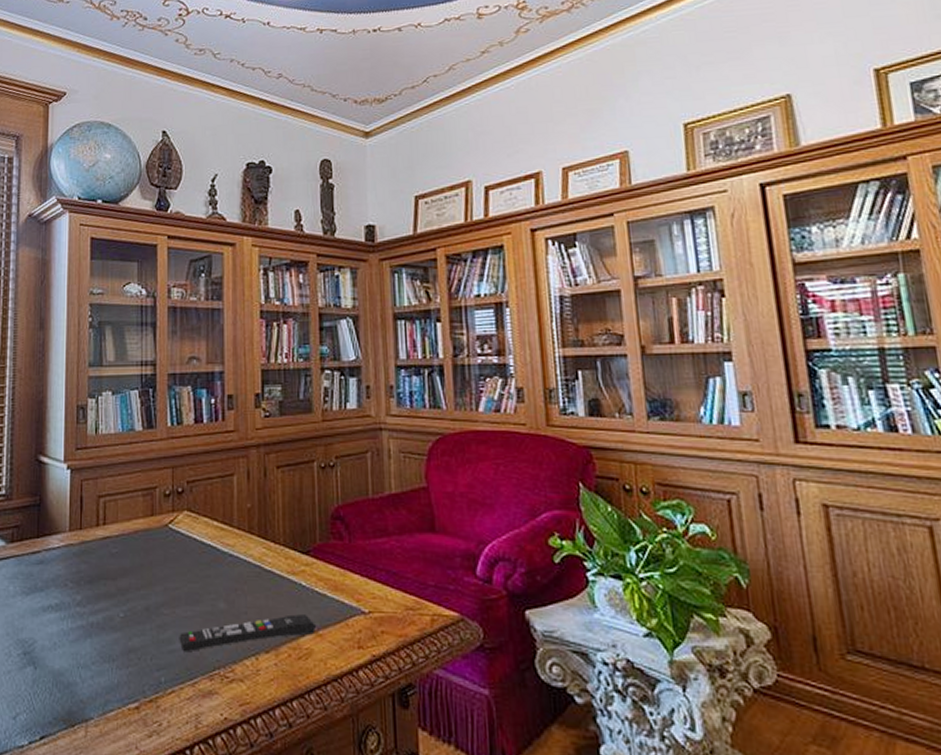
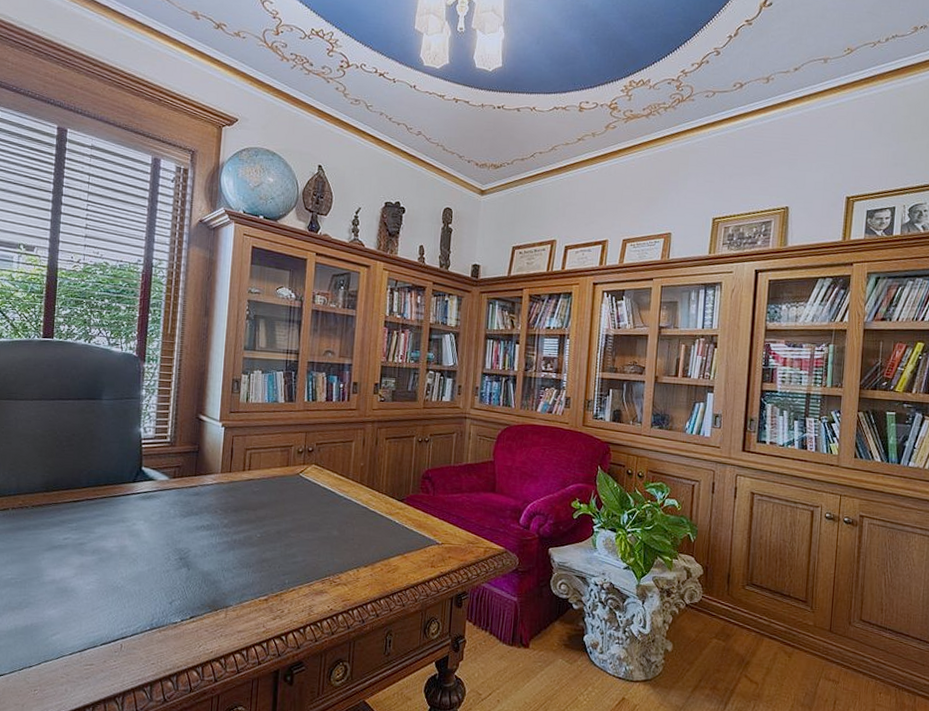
remote control: present [179,614,317,652] -> none [301,542,404,564]

